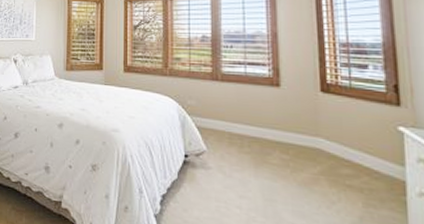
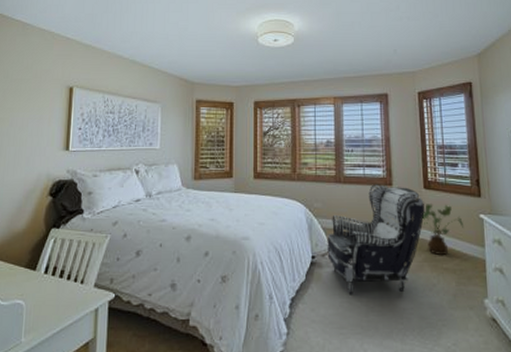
armchair: none [202,84,322,206] -> present [327,184,425,295]
house plant: none [318,109,376,170] -> present [422,204,465,255]

